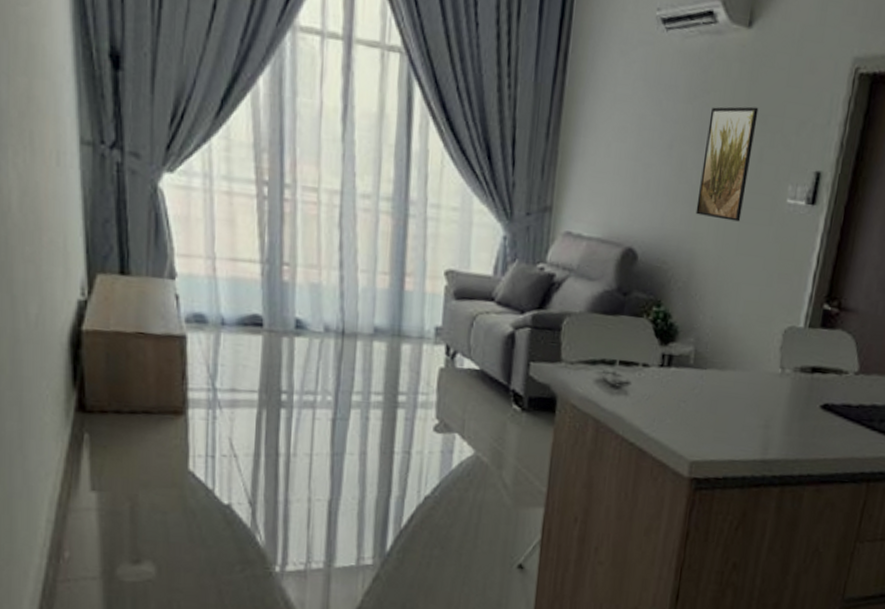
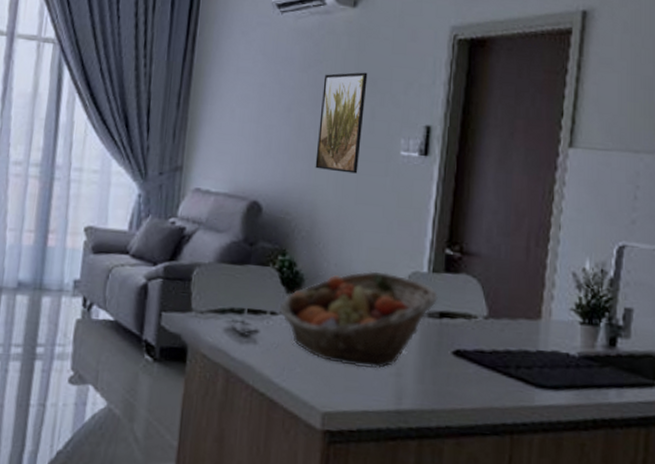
fruit basket: none [651,324,812,421] -> present [279,271,438,369]

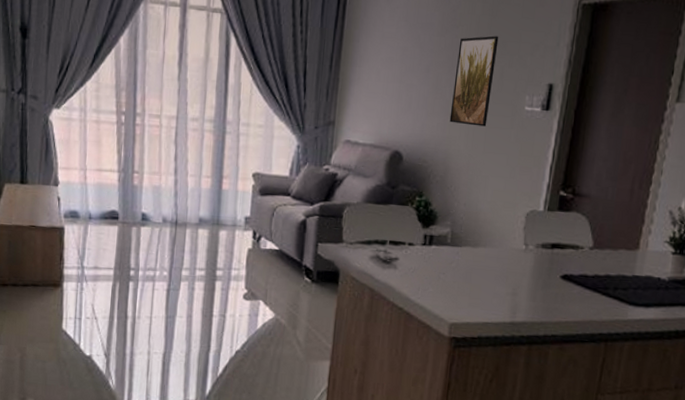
fruit basket: present [279,271,438,369] -> none [416,209,551,289]

